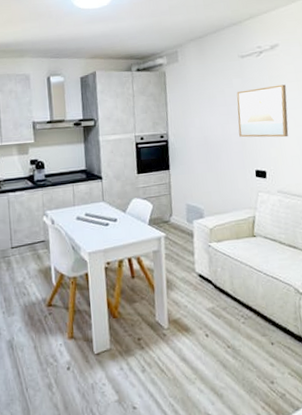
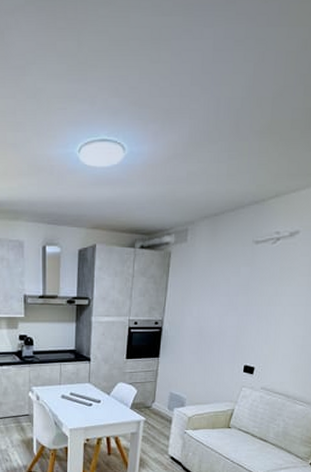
wall art: present [236,84,289,138] -> none [235,278,296,335]

